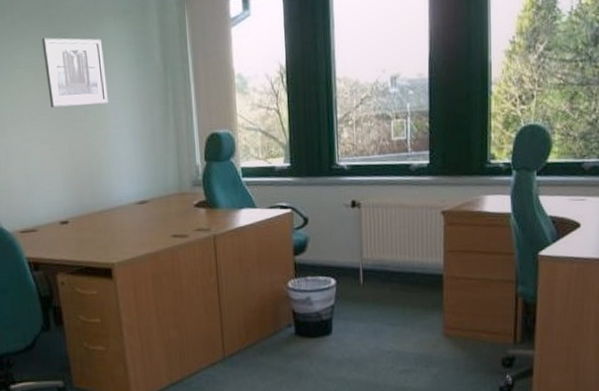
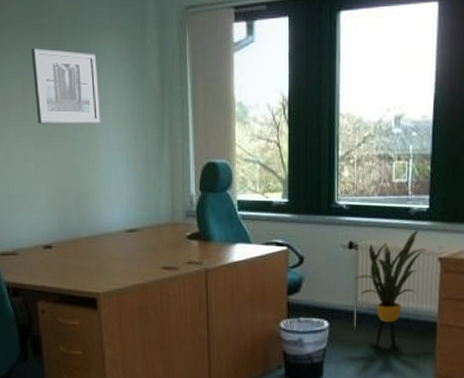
house plant: none [357,185,428,304] -> present [352,230,426,350]

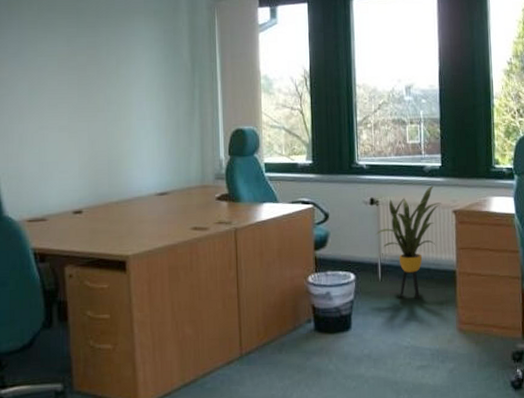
wall art: present [31,47,100,125] -> none [68,28,133,97]

